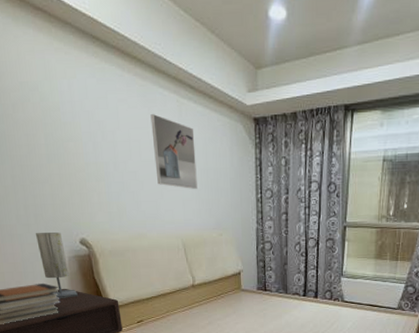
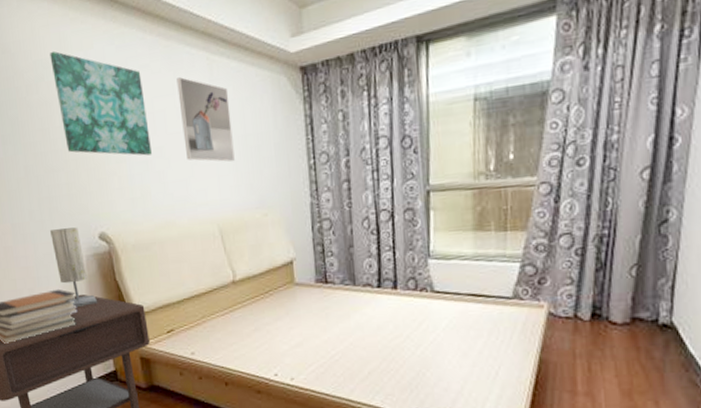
wall art: none [35,75,127,177] -> present [50,50,152,156]

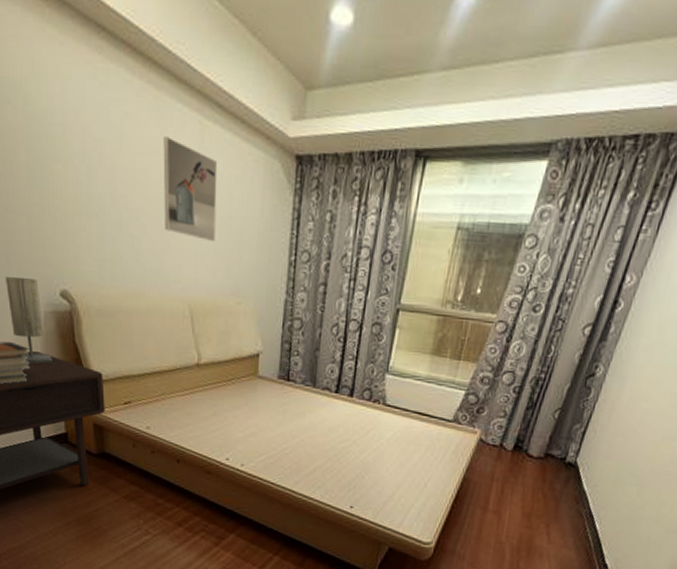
wall art: present [50,50,152,156] -> none [19,70,127,217]

